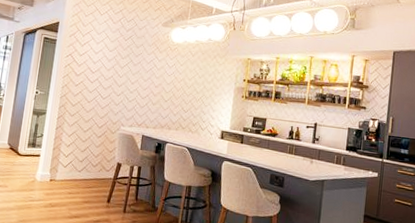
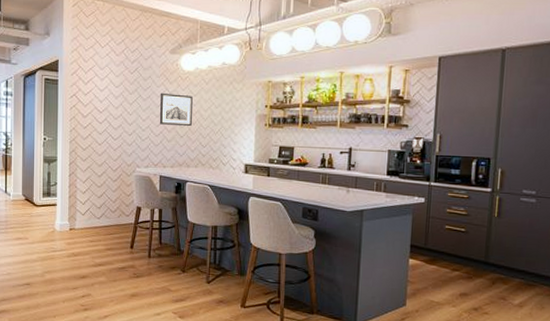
wall art: none [147,60,179,93] -> present [160,92,193,127]

